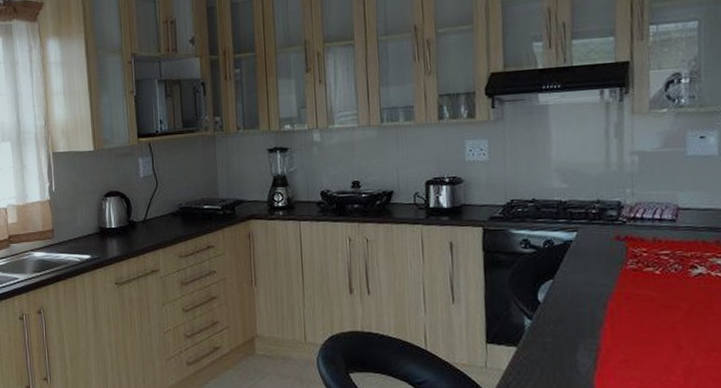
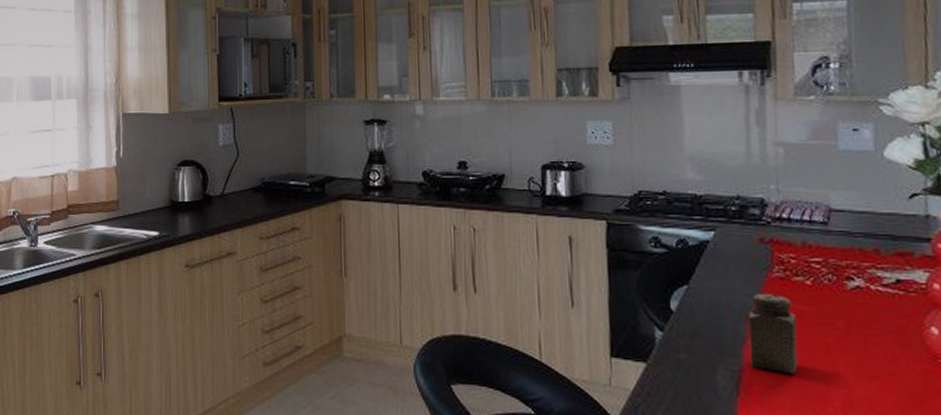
salt shaker: none [605,284,648,350] -> present [748,294,798,374]

